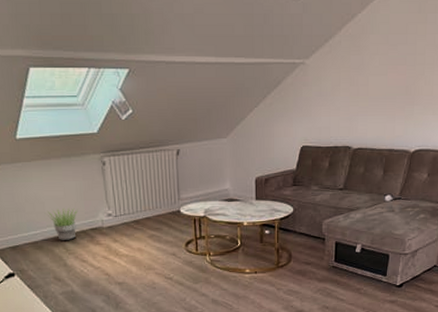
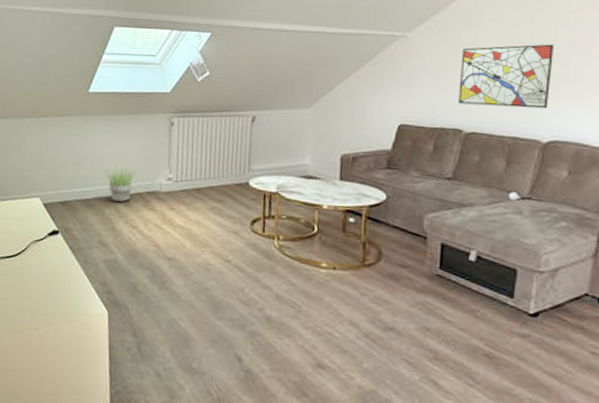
wall art: none [348,64,423,124] -> present [458,44,555,109]

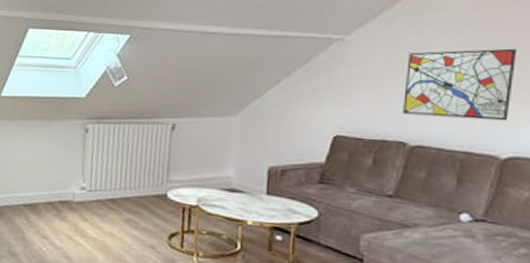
potted plant: present [104,166,136,202] -> none [15,174,48,211]

